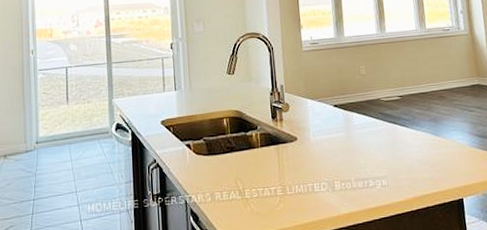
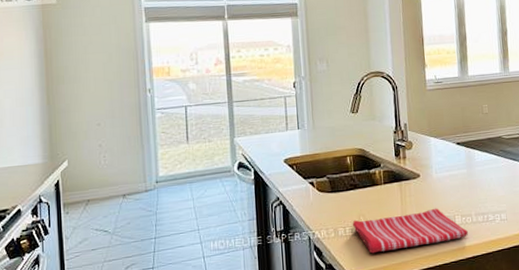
dish towel: none [228,172,348,220] -> present [352,208,468,254]

